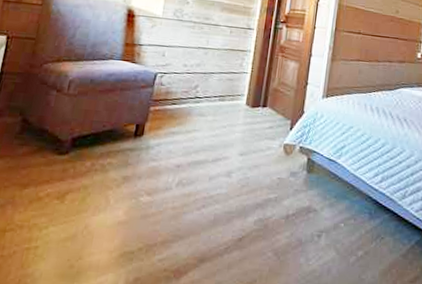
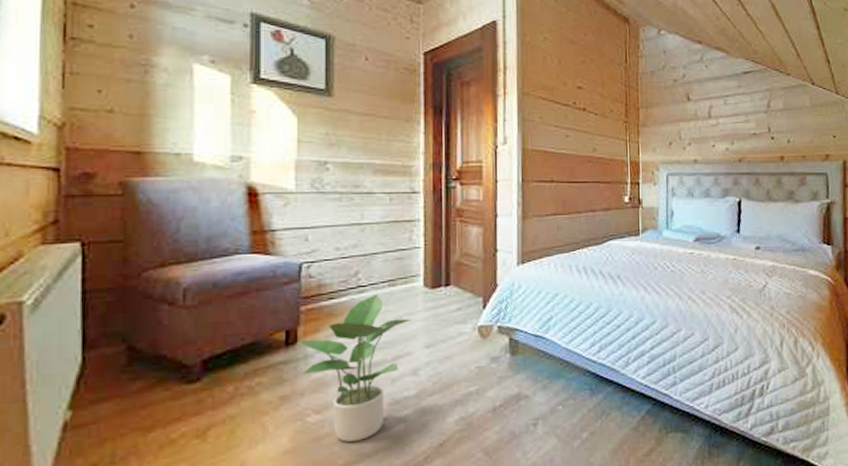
potted plant: none [143,105,232,224] -> present [297,294,411,442]

